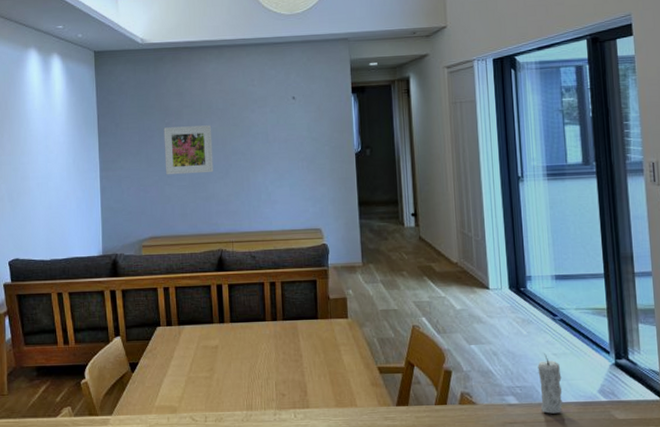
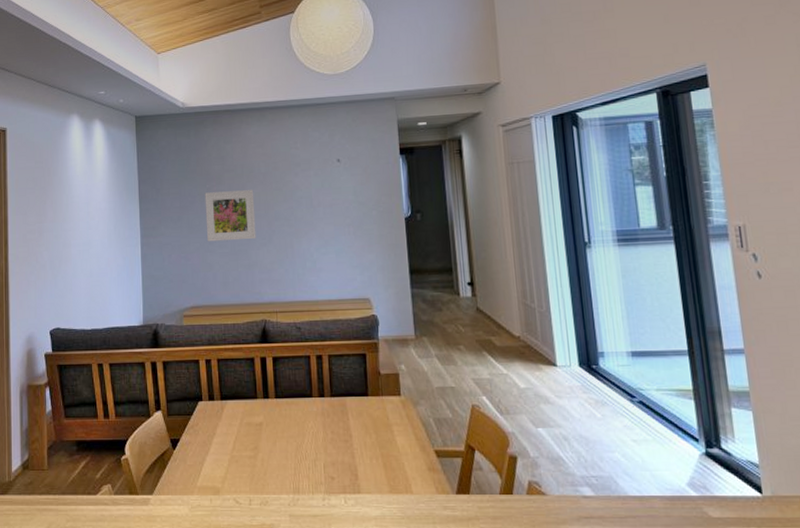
candle: present [537,353,563,414] -> none [615,439,647,508]

